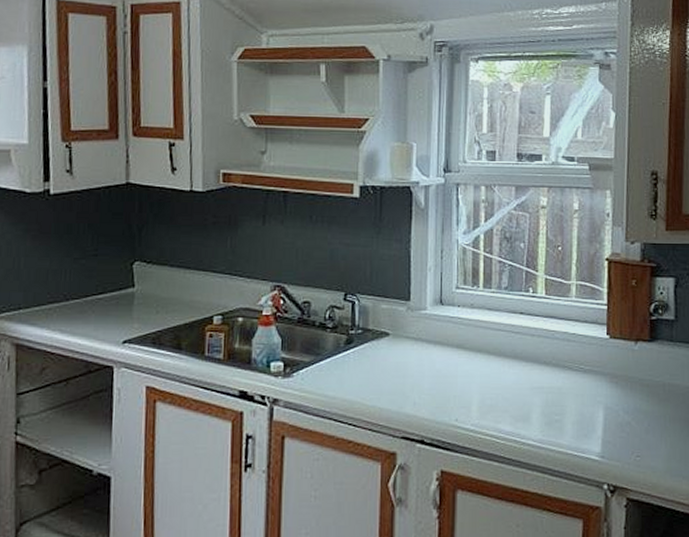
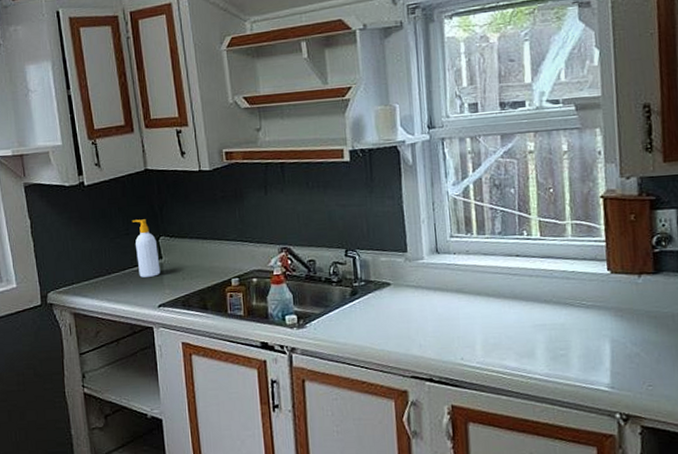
soap bottle: none [103,239,131,307] -> present [132,219,161,278]

